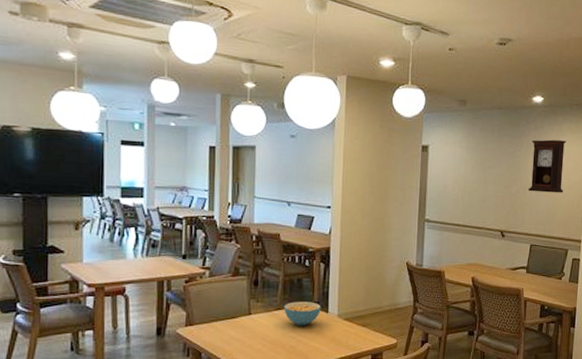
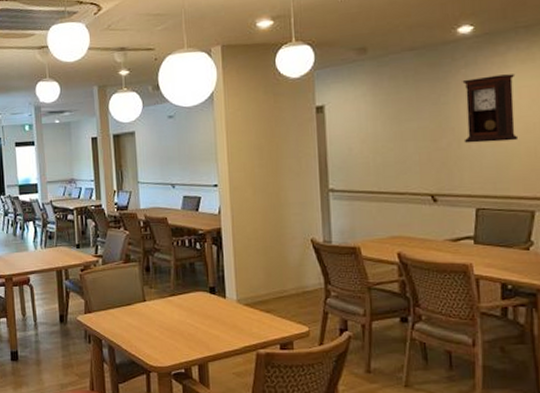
cereal bowl: present [283,301,321,326] -> none [177,286,218,313]

